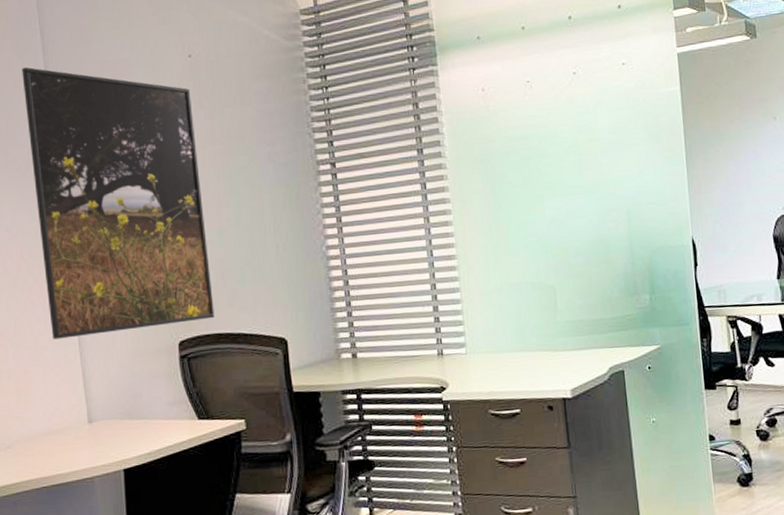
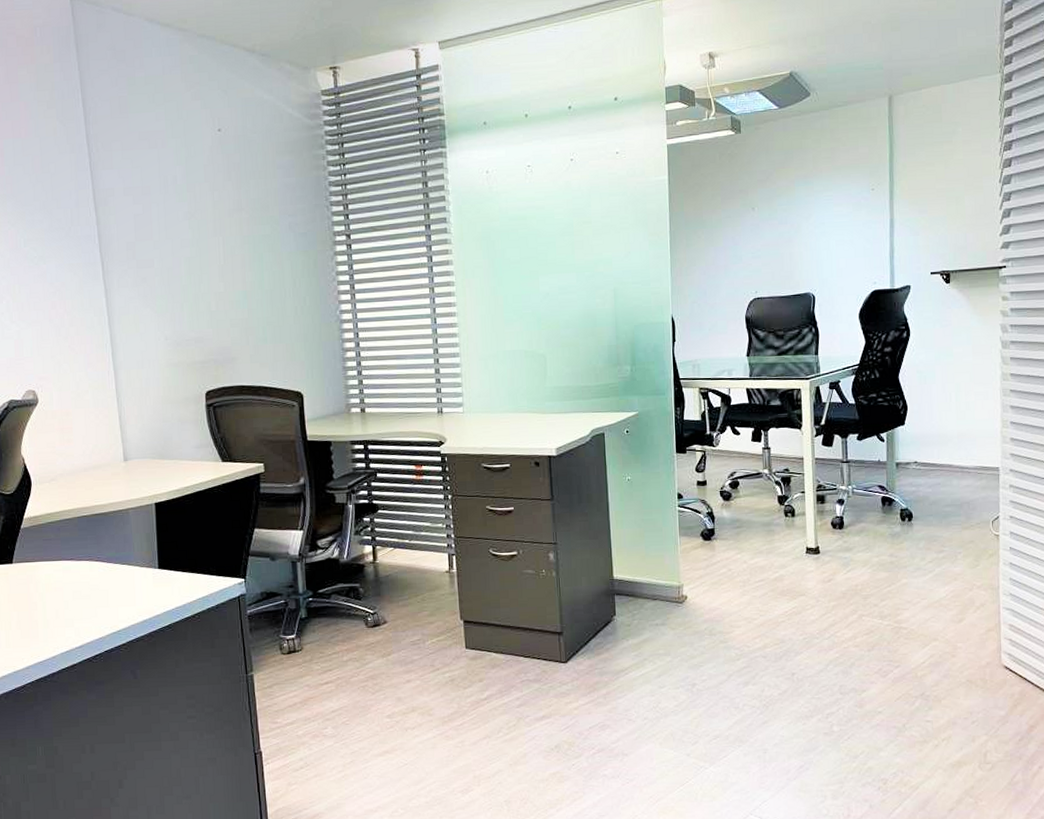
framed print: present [21,67,215,340] -> none [65,134,238,385]

